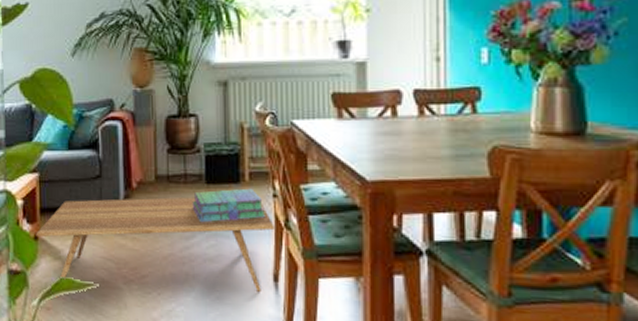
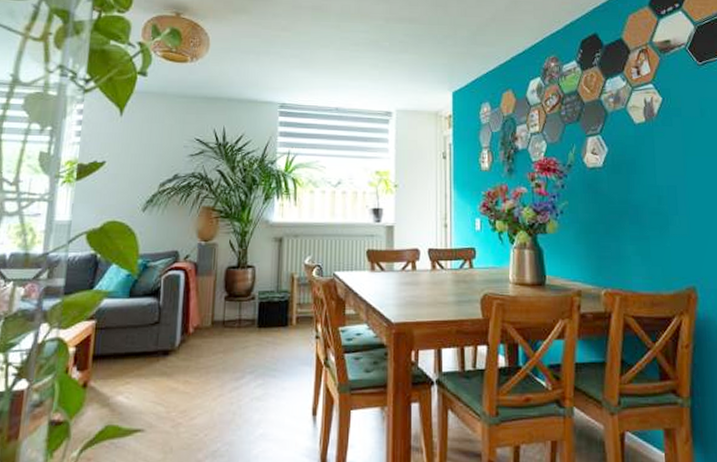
coffee table: present [36,197,275,299] -> none [85,340,316,448]
stack of books: present [192,188,265,223] -> none [243,331,308,364]

